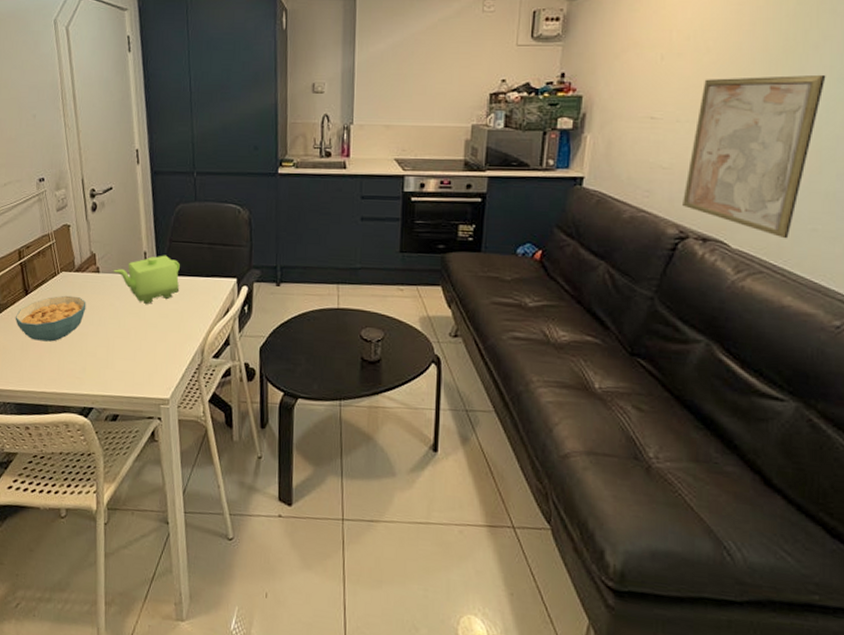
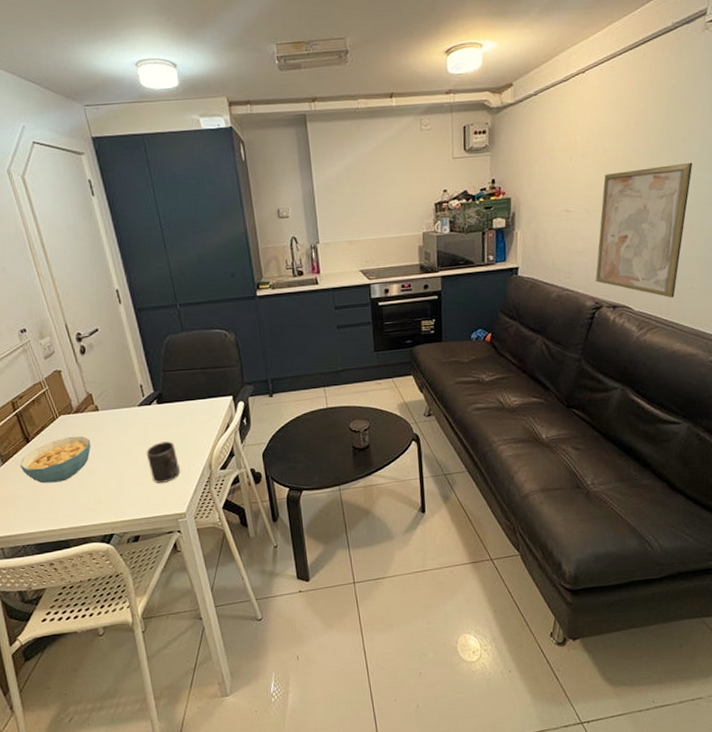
teapot: present [114,255,180,304] -> none [113,385,180,432]
mug: none [139,316,171,362] -> present [146,441,180,483]

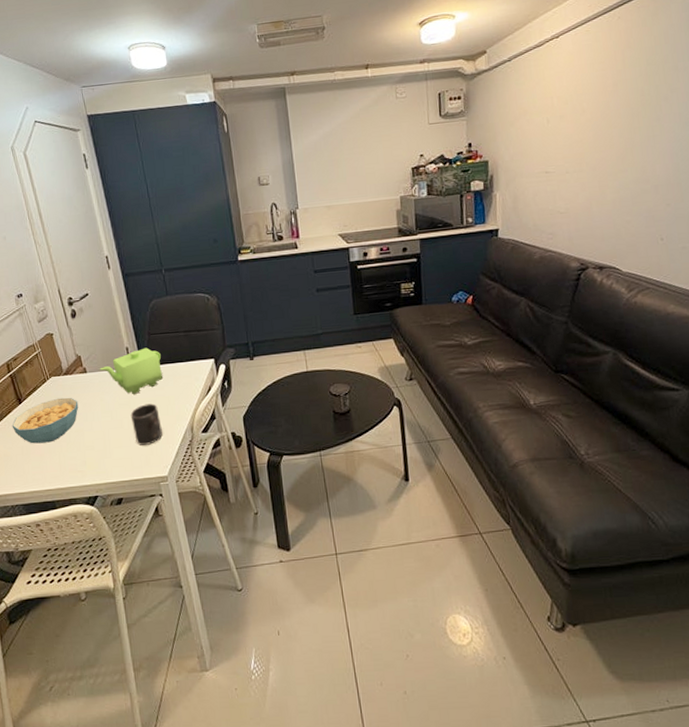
teapot: none [113,385,180,432] -> present [100,347,164,394]
wall art: present [596,162,693,298] -> none [579,120,677,259]

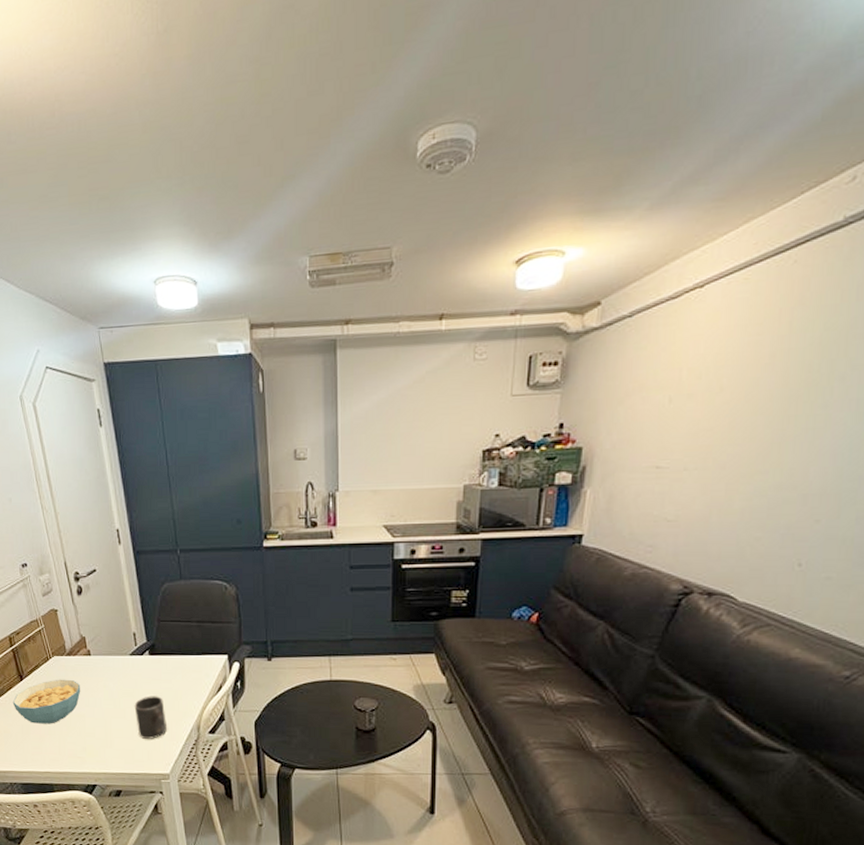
teapot: present [100,347,164,394] -> none [105,635,172,684]

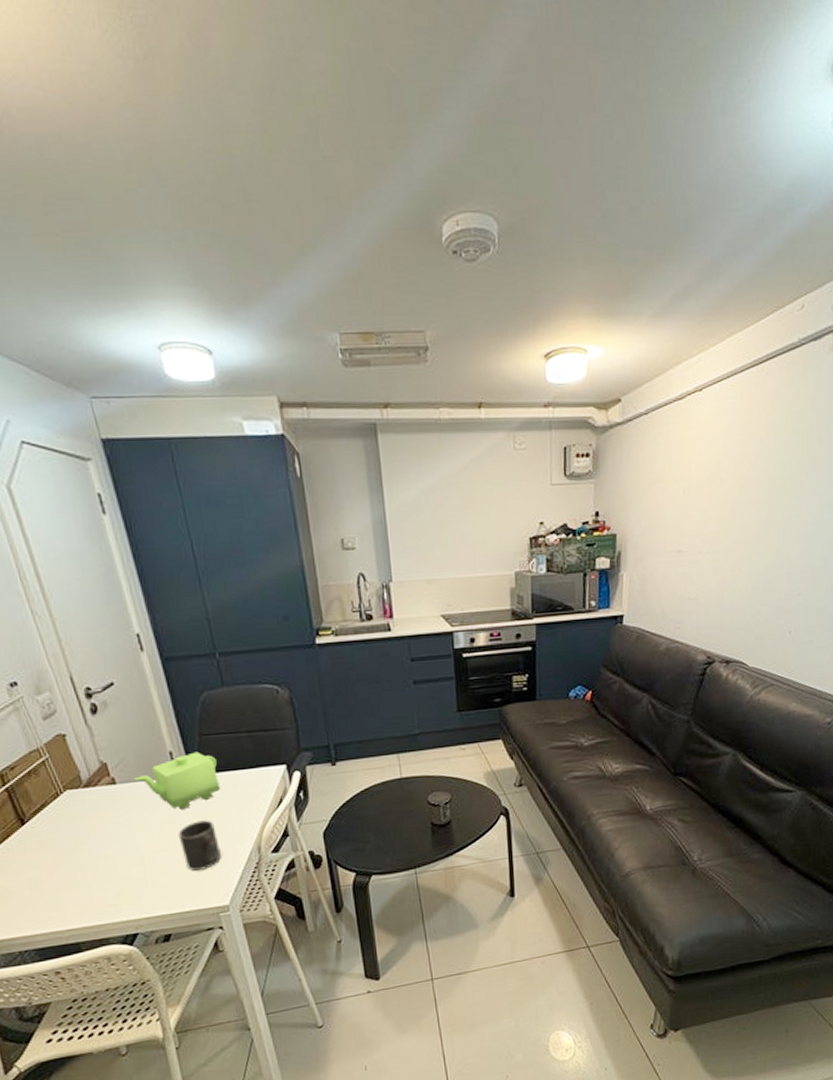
cereal bowl: present [12,679,81,724] -> none [12,815,107,875]
teapot: none [105,635,172,684] -> present [134,751,221,809]

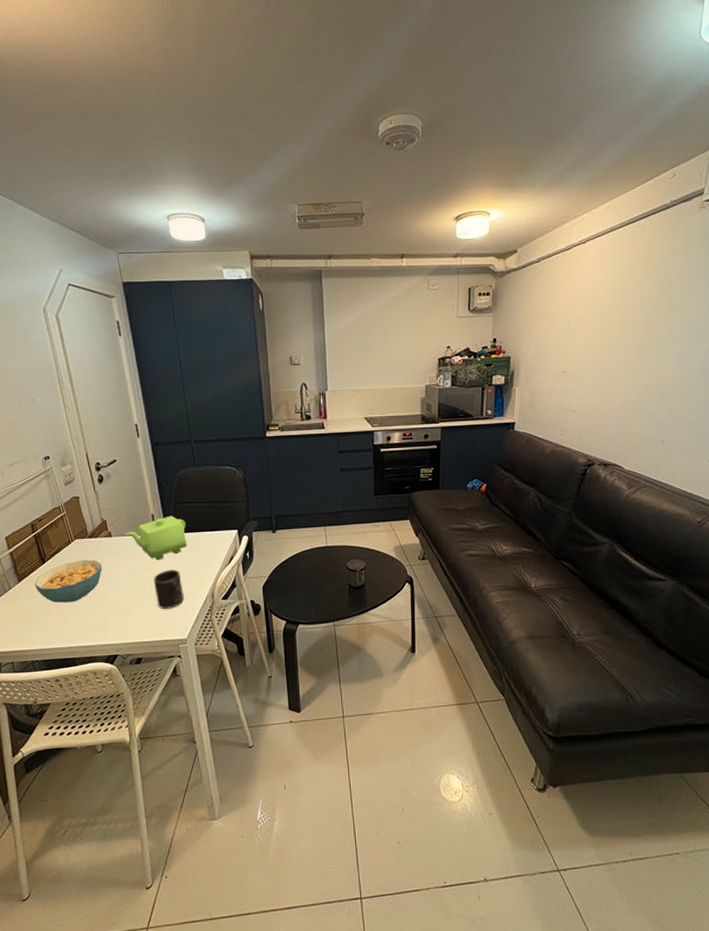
cereal bowl: none [12,815,107,875] -> present [34,559,102,603]

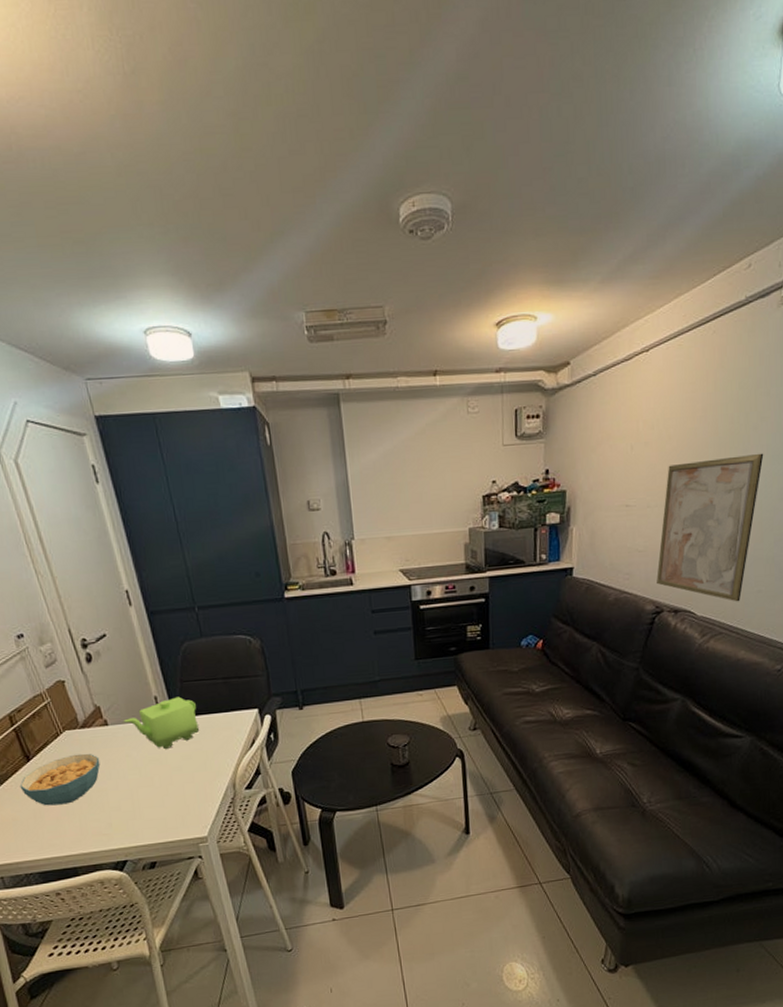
mug: present [153,569,184,609] -> none [162,758,200,805]
wall art: none [589,331,686,460] -> present [656,453,764,602]

